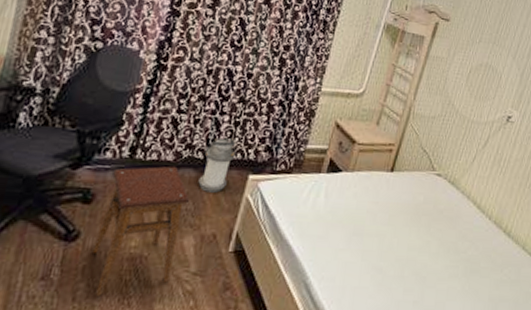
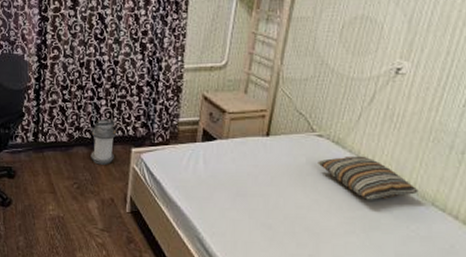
stool: present [91,166,189,296] -> none [22,145,86,246]
pillow: none [433,197,514,243] -> present [318,156,419,200]

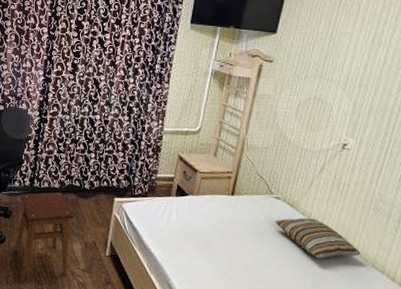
stool: none [22,145,86,246] -> present [14,191,73,282]
lantern: present [90,119,117,165] -> none [78,170,103,211]

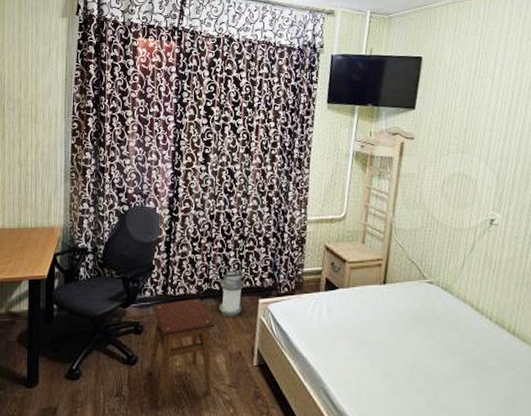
lantern: none [78,170,103,211] -> present [219,270,245,317]
pillow: present [275,218,361,259] -> none [430,301,519,343]

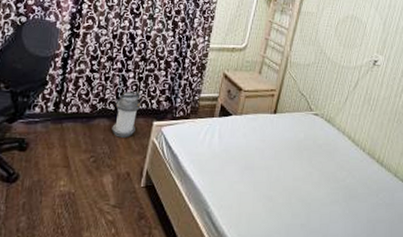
stool: present [148,298,214,407] -> none [29,117,105,227]

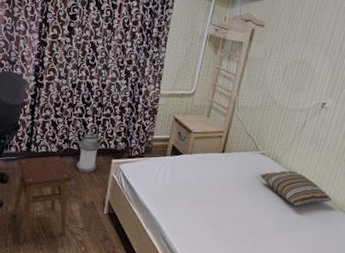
stool: none [29,117,105,227] -> present [12,155,72,243]
pillow: none [313,133,386,172] -> present [260,170,332,206]

